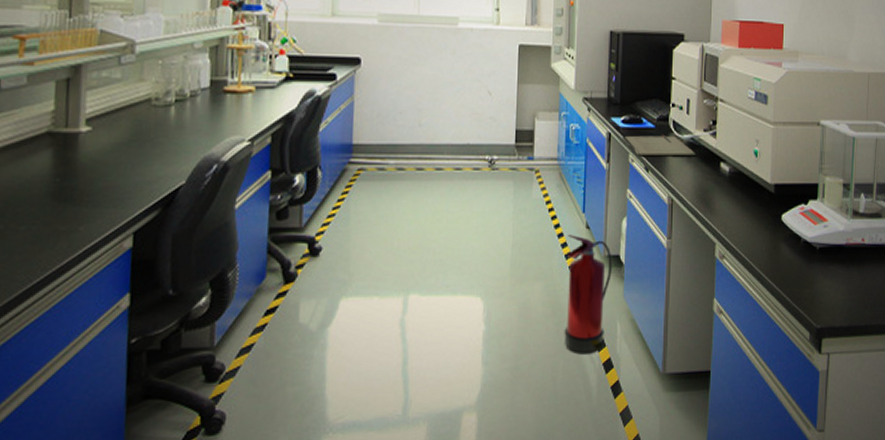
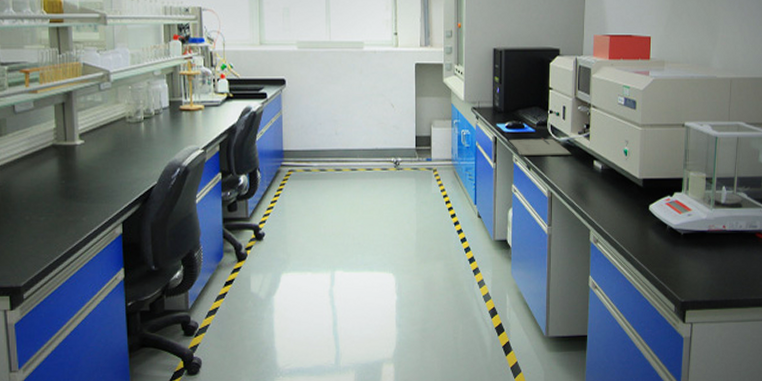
fire extinguisher: present [564,235,612,356] -> none [462,223,501,321]

